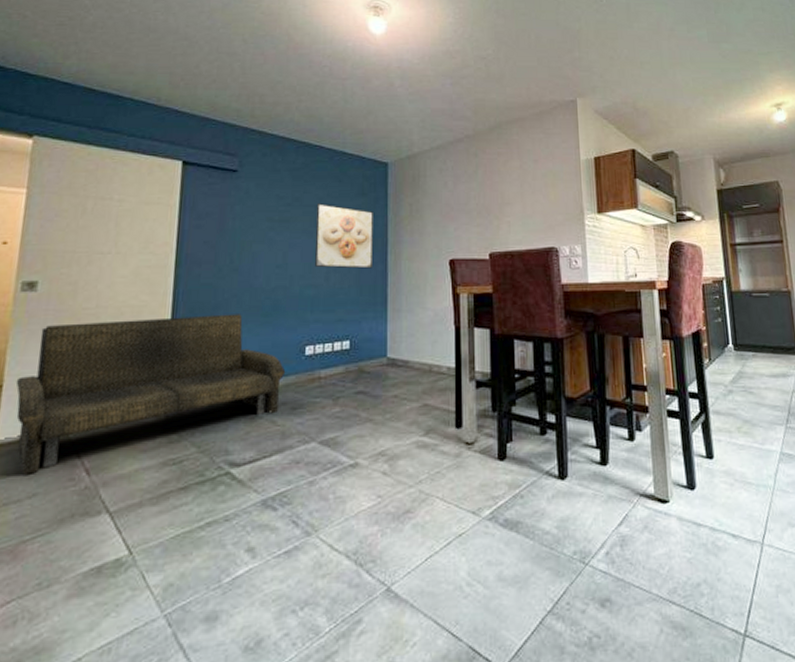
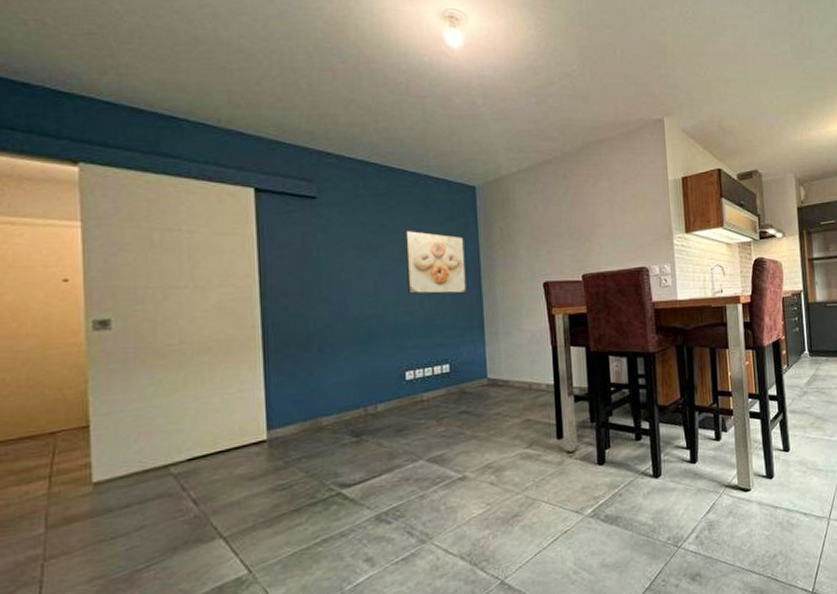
sofa: present [16,314,286,475] -> none [103,343,388,510]

